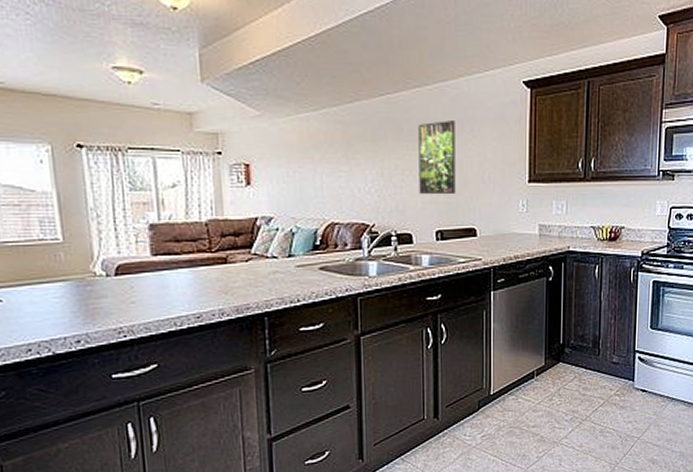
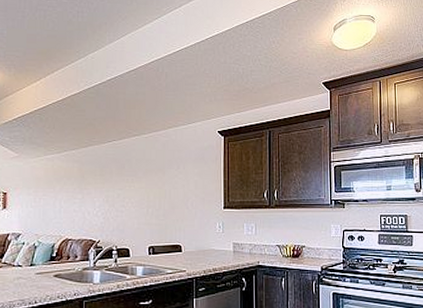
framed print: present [418,121,456,195] -> none [136,160,165,218]

